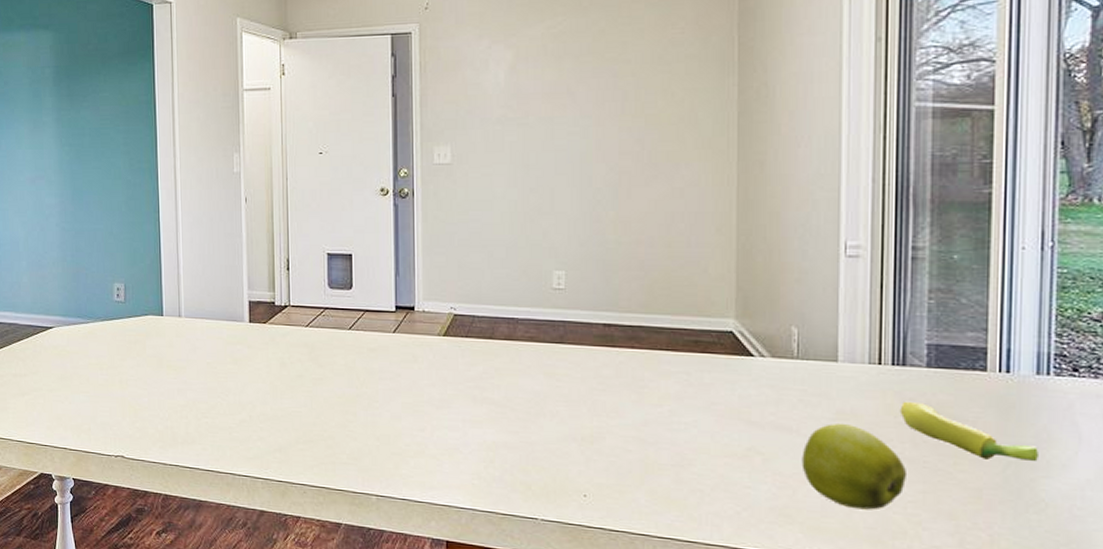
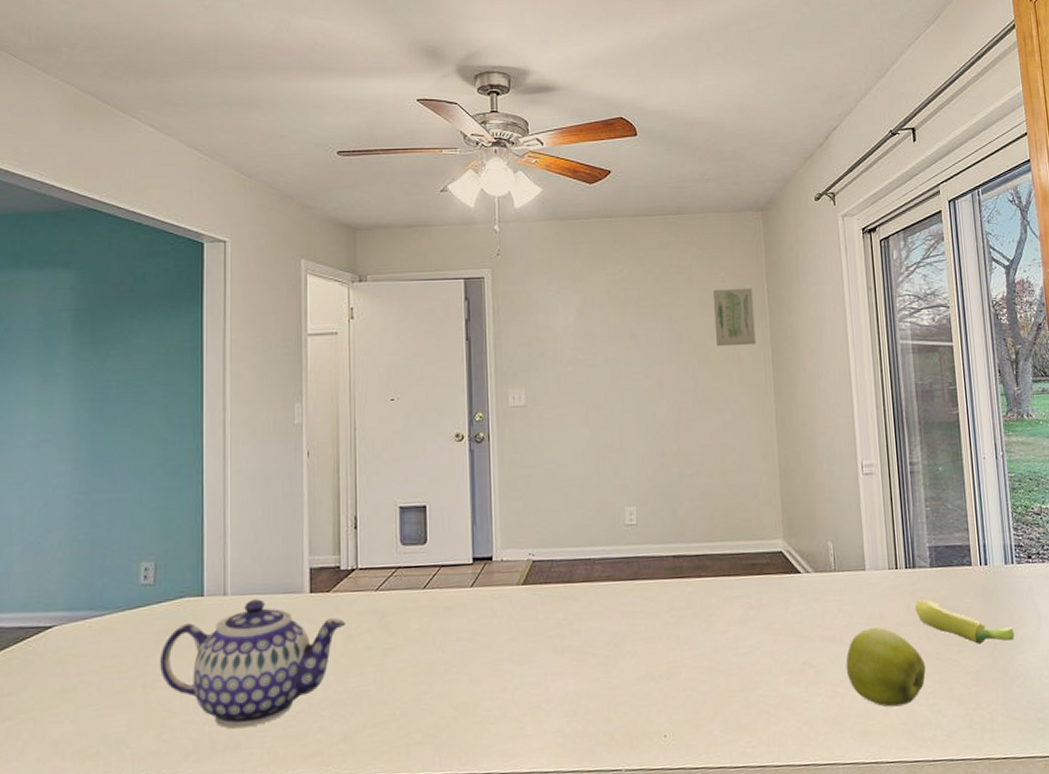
teapot: none [132,323,281,428] -> present [160,599,346,729]
wall art: none [668,40,719,107] -> present [712,288,756,347]

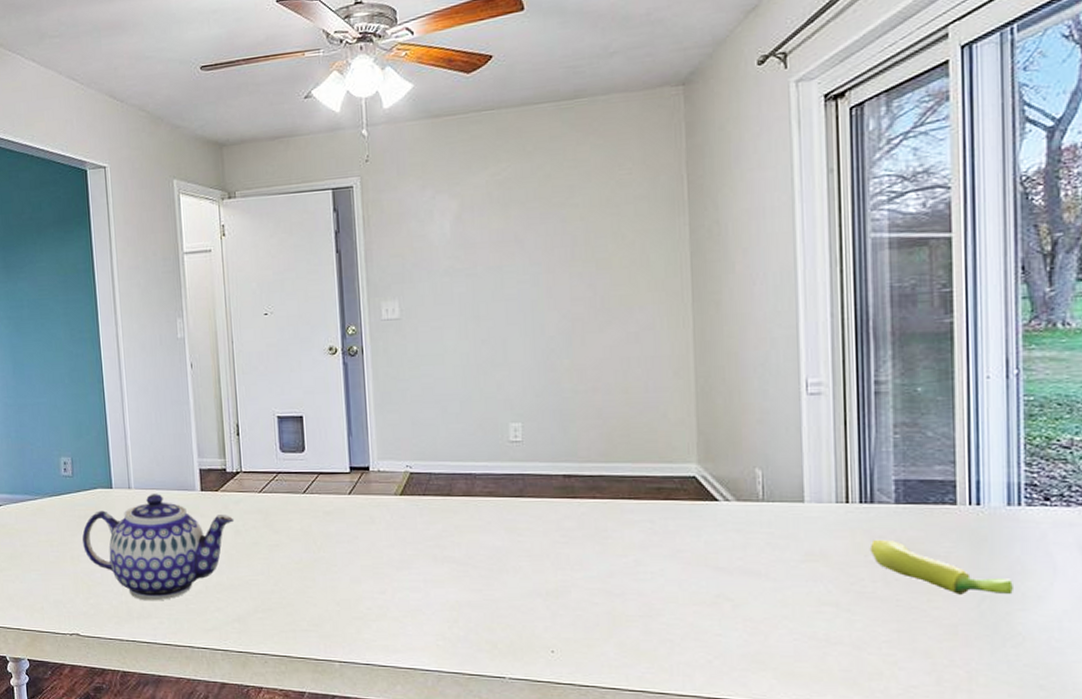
wall art: present [712,288,756,347] -> none [616,179,670,250]
apple: present [845,627,926,707] -> none [772,566,879,652]

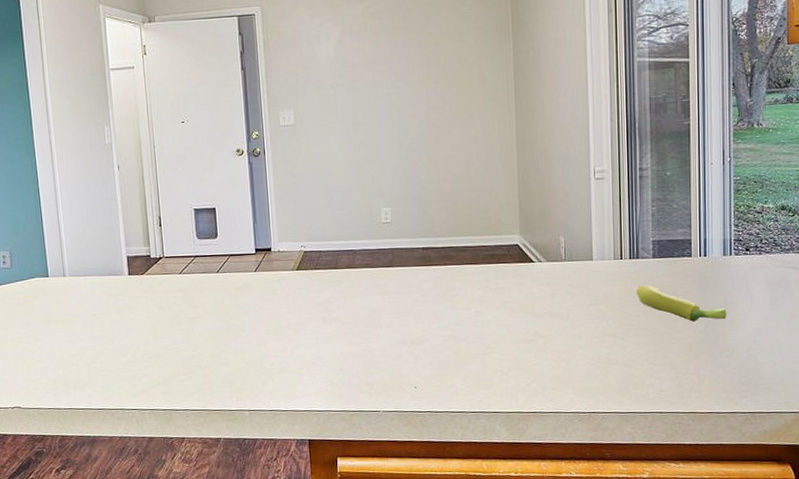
teapot: present [82,494,235,601] -> none [21,279,159,373]

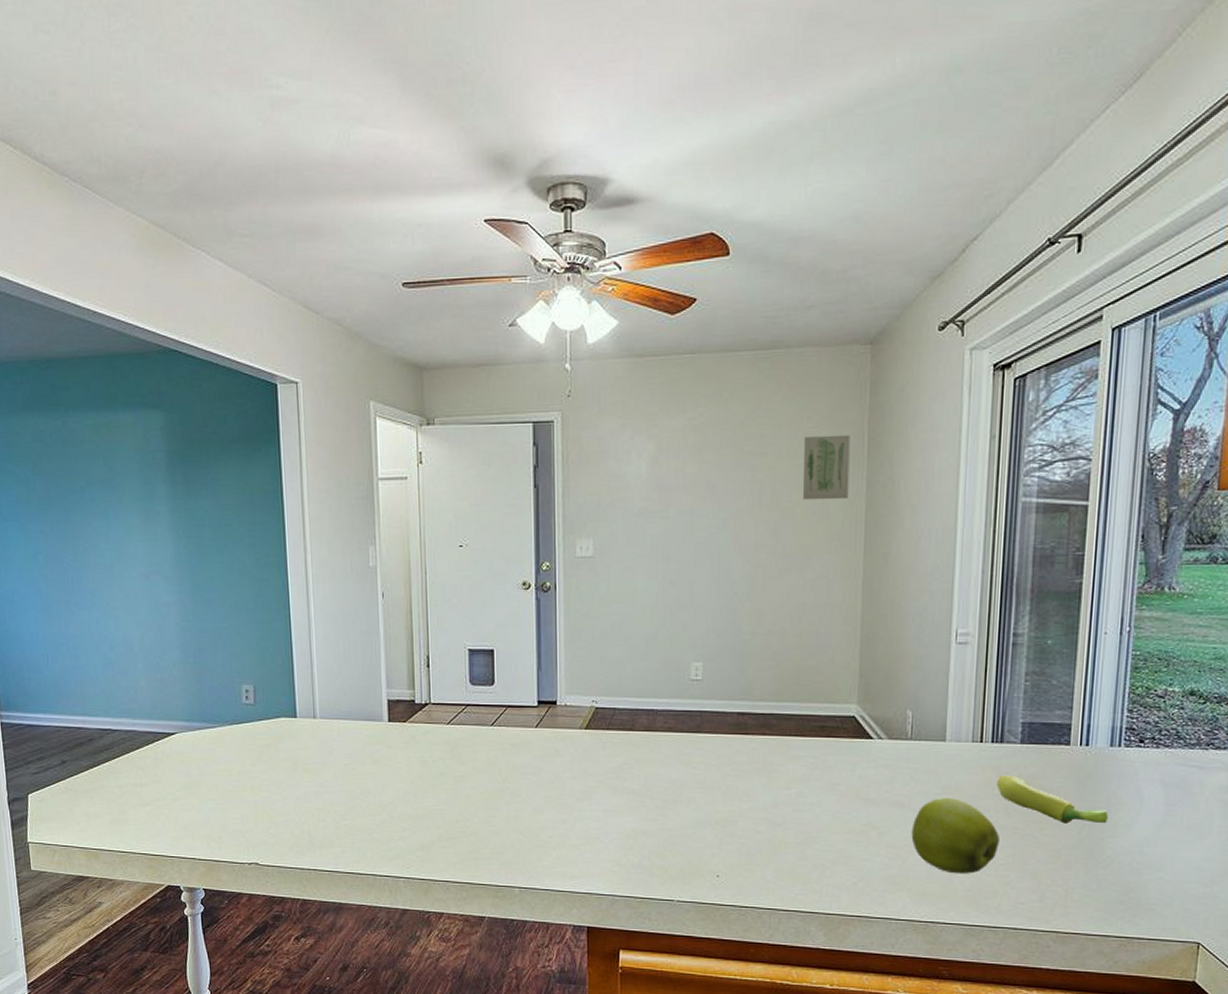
wall art: none [460,14,500,69] -> present [803,434,851,500]
apple: none [571,307,642,370] -> present [911,798,999,874]

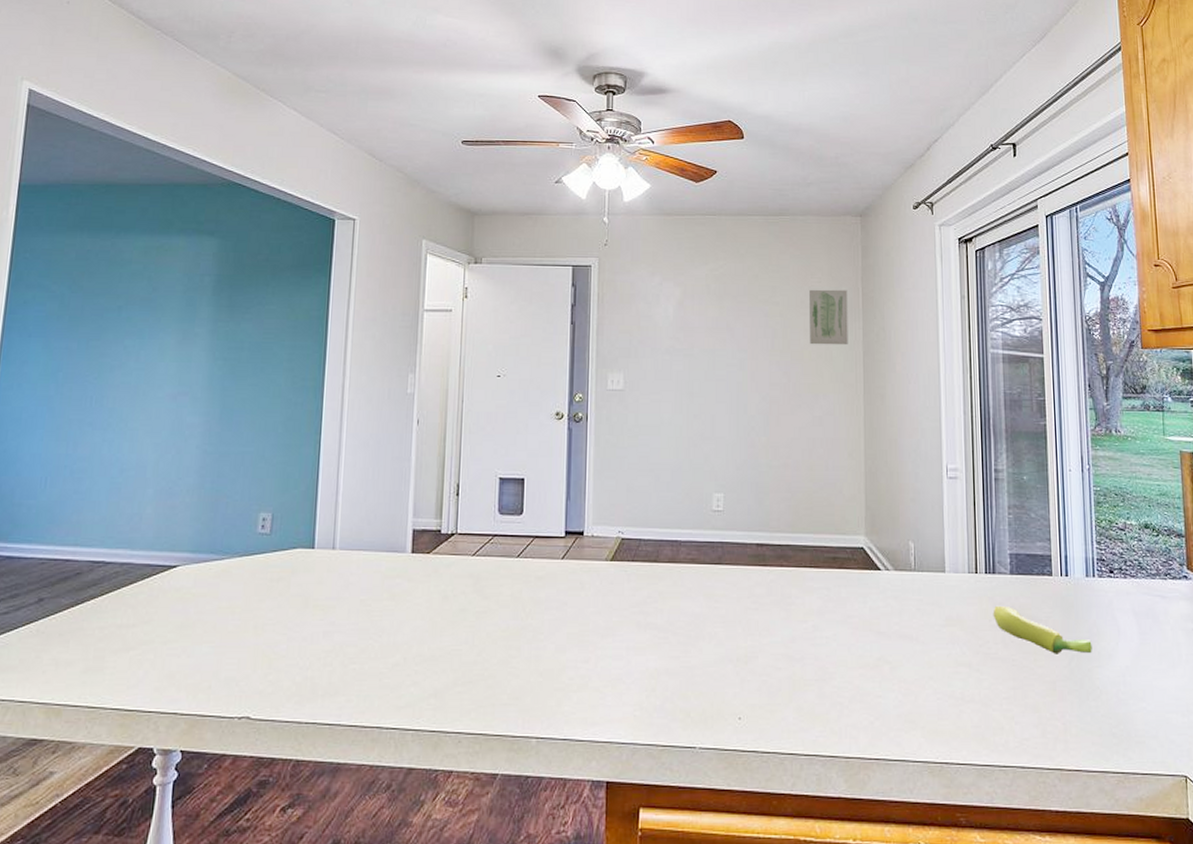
apple: present [911,798,999,874] -> none [921,630,1001,709]

